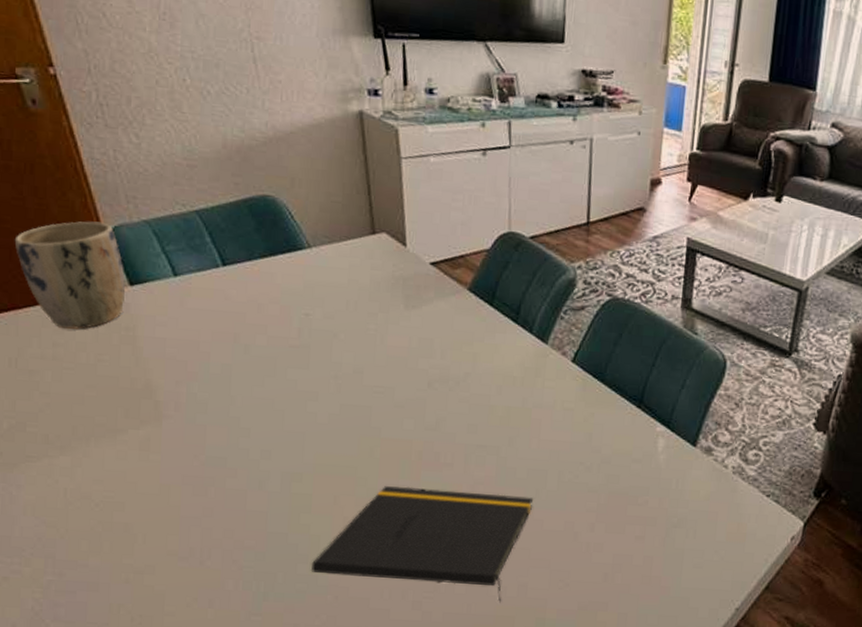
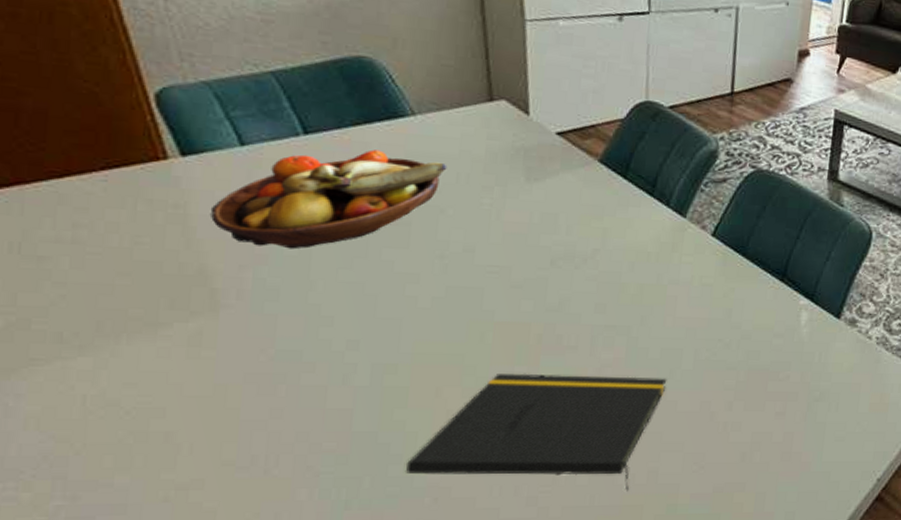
plant pot: present [14,221,126,330] -> none [22,81,176,208]
fruit bowl: none [154,279,339,368] -> present [211,149,447,249]

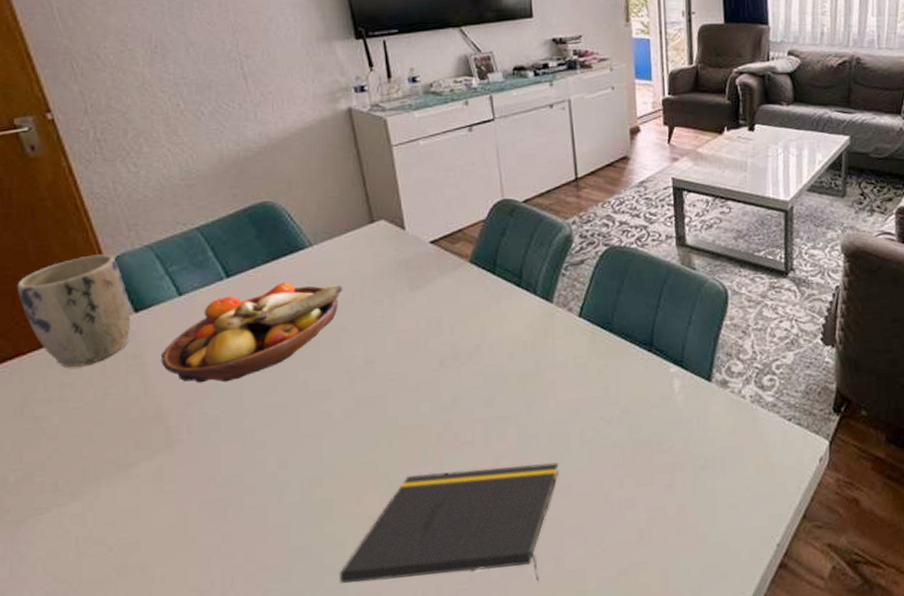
plant pot: none [22,81,176,208] -> present [17,254,131,368]

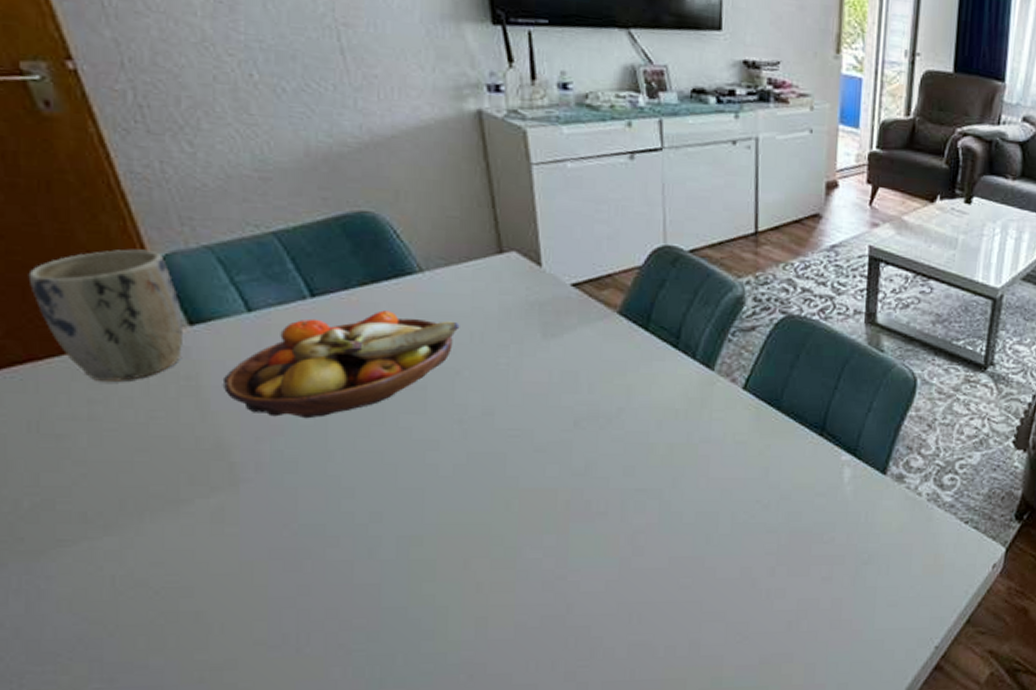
notepad: present [339,462,559,584] -> none [437,542,704,665]

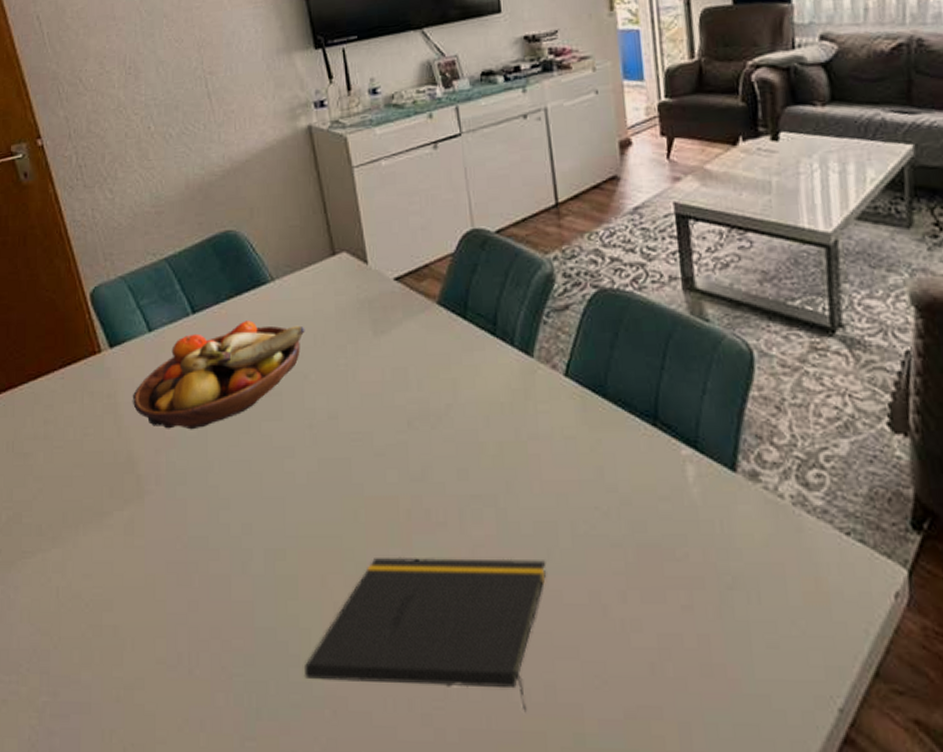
plant pot: present [28,249,184,383] -> none [11,285,107,404]
notepad: none [437,542,704,665] -> present [304,556,546,713]

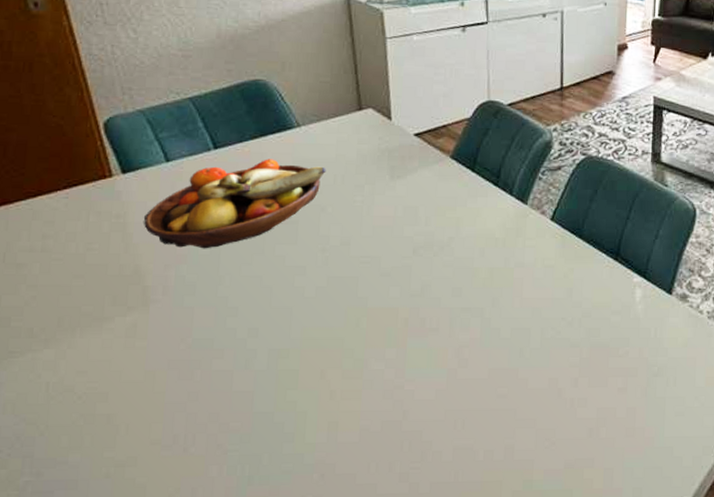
notepad: present [304,556,546,713] -> none [296,355,518,468]

